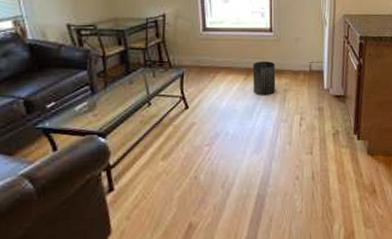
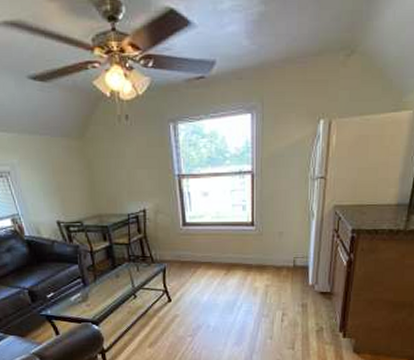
trash can: present [253,61,276,95] -> none [233,256,258,291]

